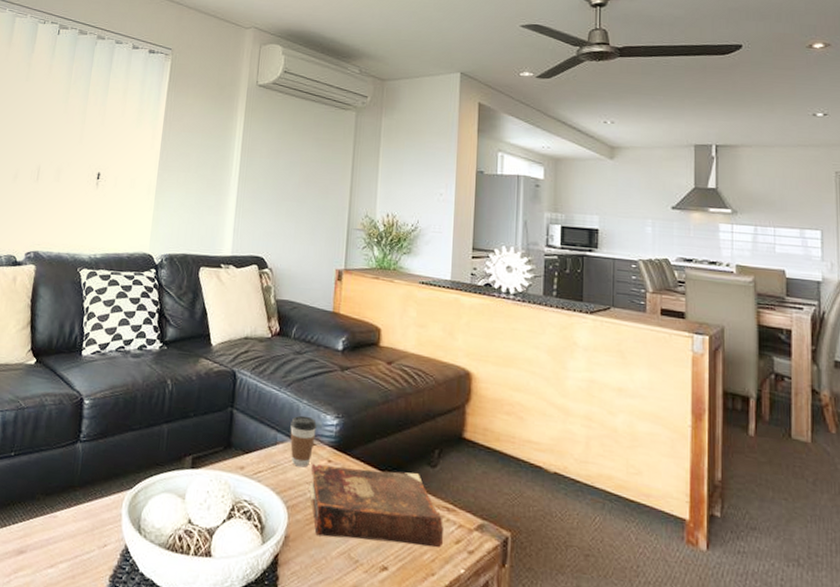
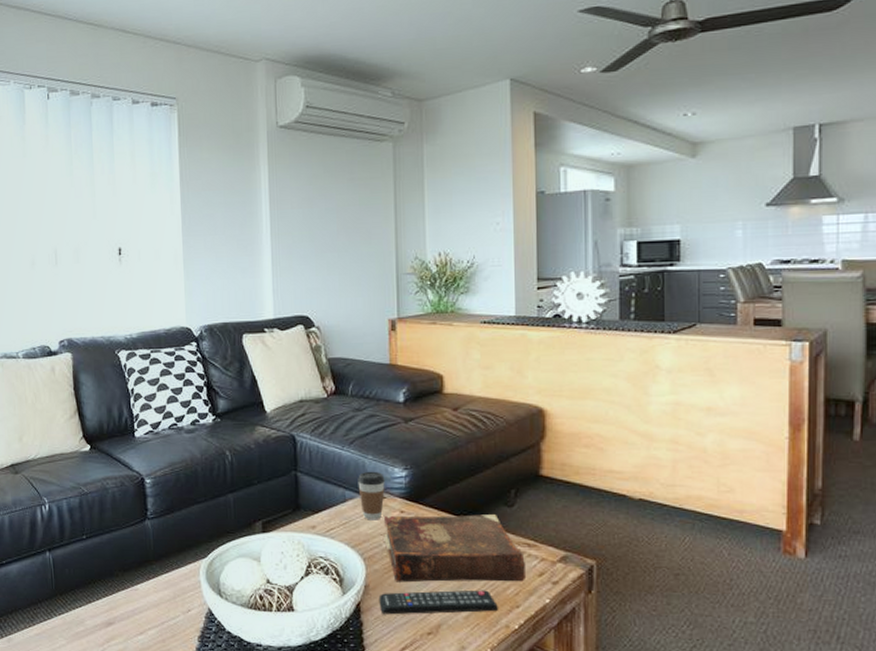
remote control: none [297,546,415,578] -> present [378,590,499,615]

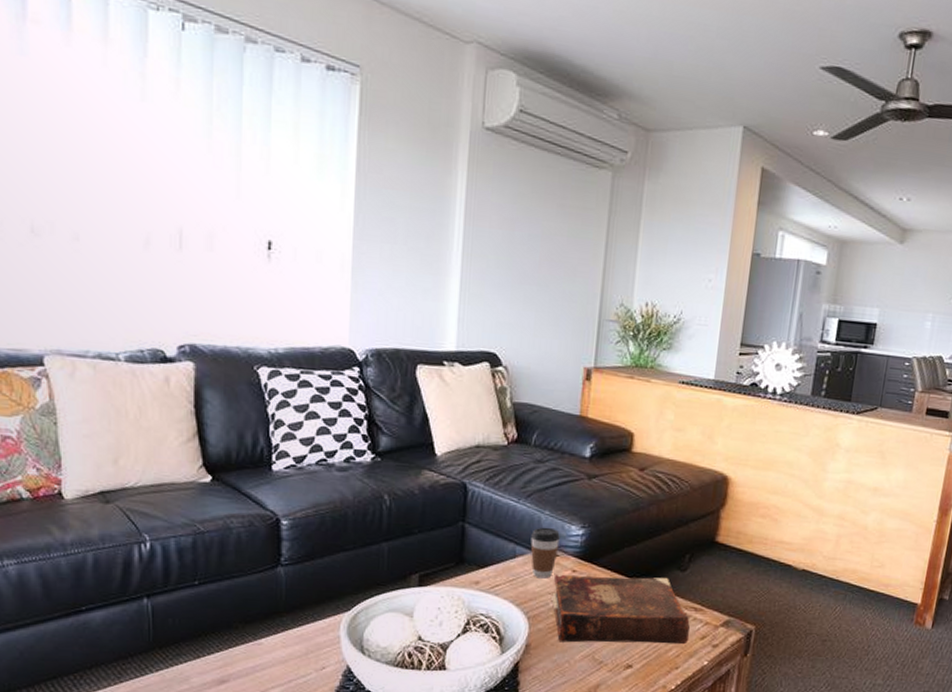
remote control: present [378,590,499,615] -> none [538,651,659,675]

